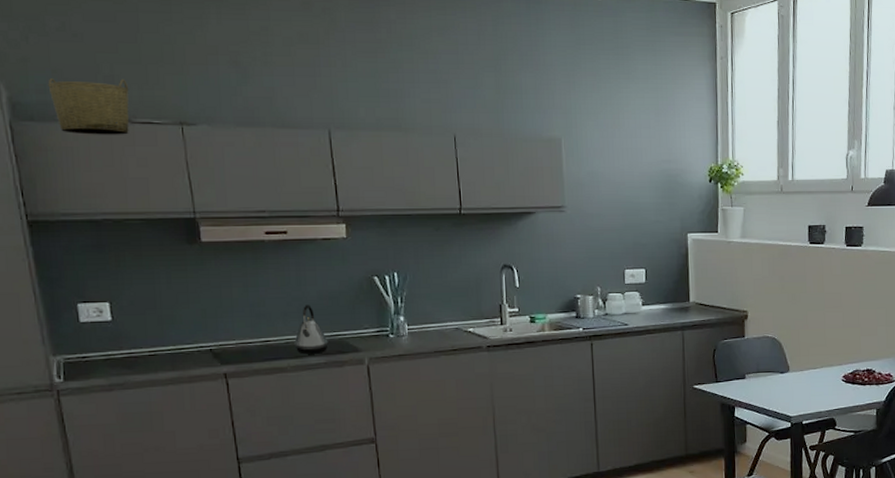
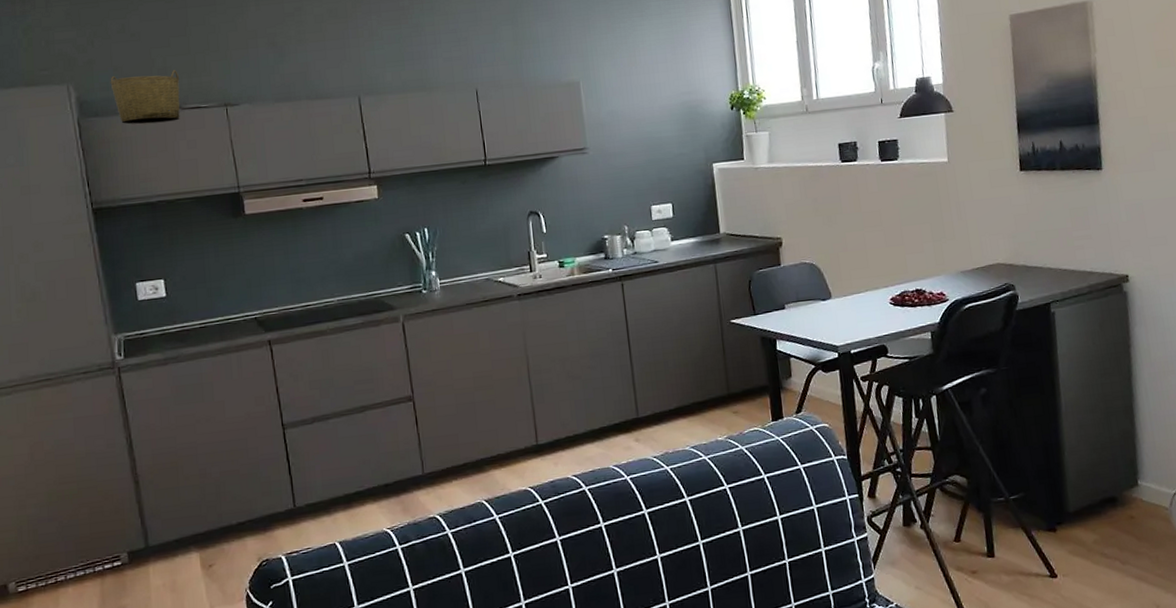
kettle: present [294,305,328,354] -> none [332,267,365,316]

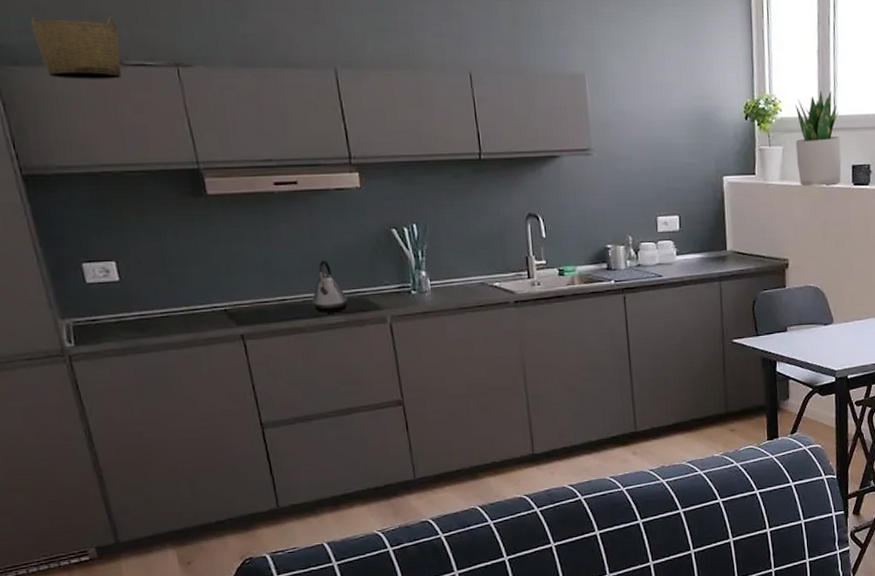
kettle: none [332,267,365,316] -> present [312,260,348,313]
planter: none [779,76,829,167] -> present [795,90,842,187]

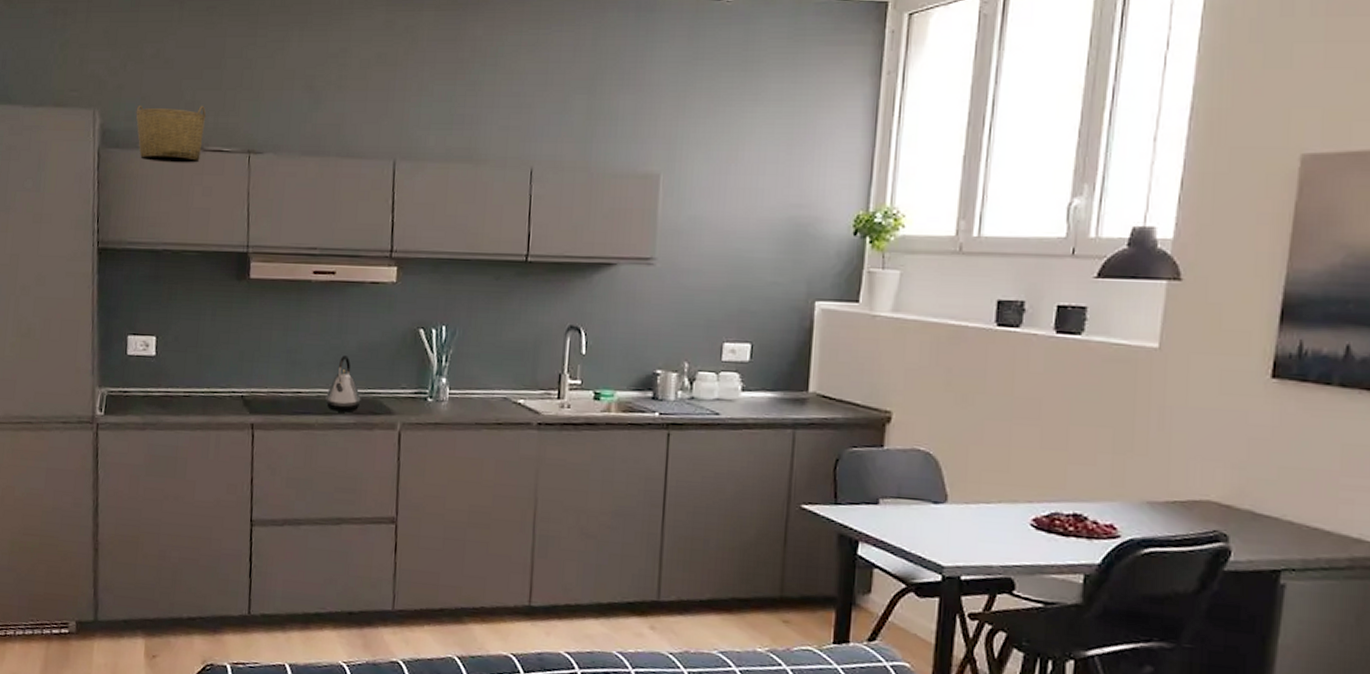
planter: present [795,90,842,187] -> none [918,205,986,324]

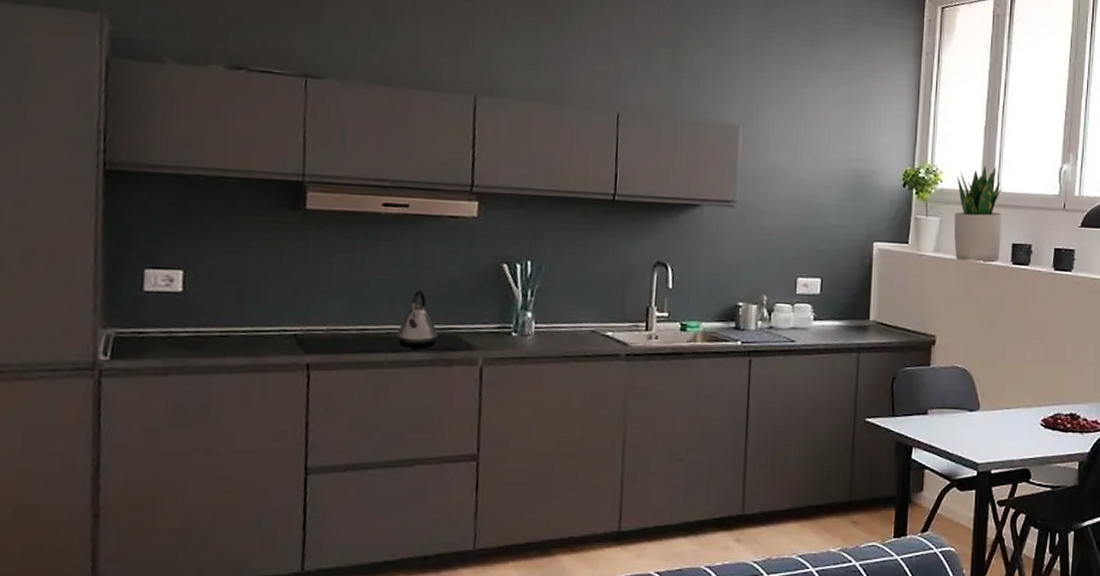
basket: present [136,104,206,163] -> none [159,14,253,83]
planter: none [918,205,986,324] -> present [953,165,1002,262]

